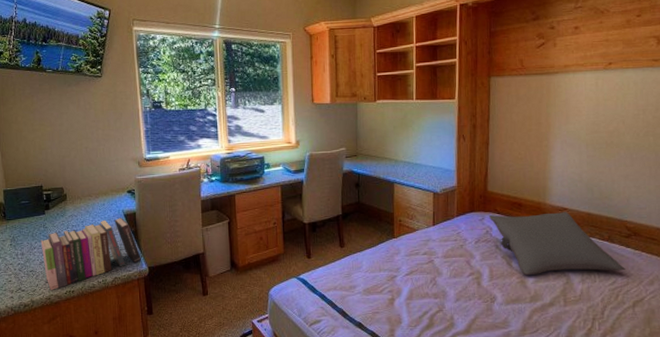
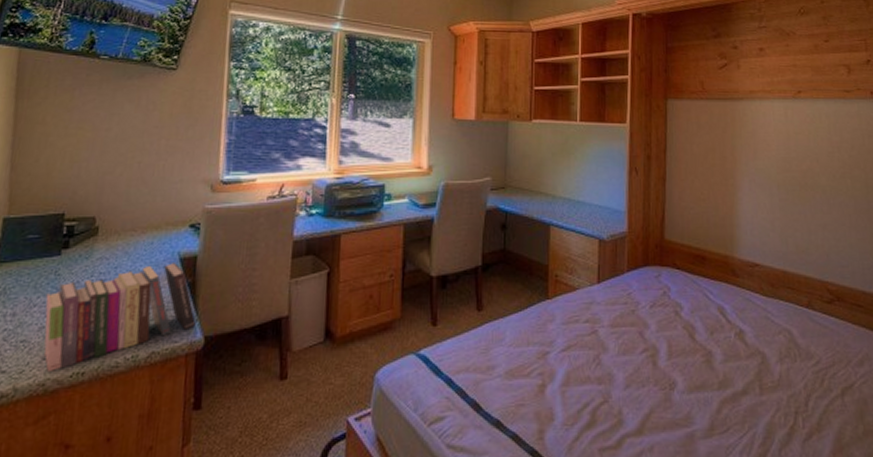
pillow: present [489,212,626,276] -> none [667,269,831,353]

